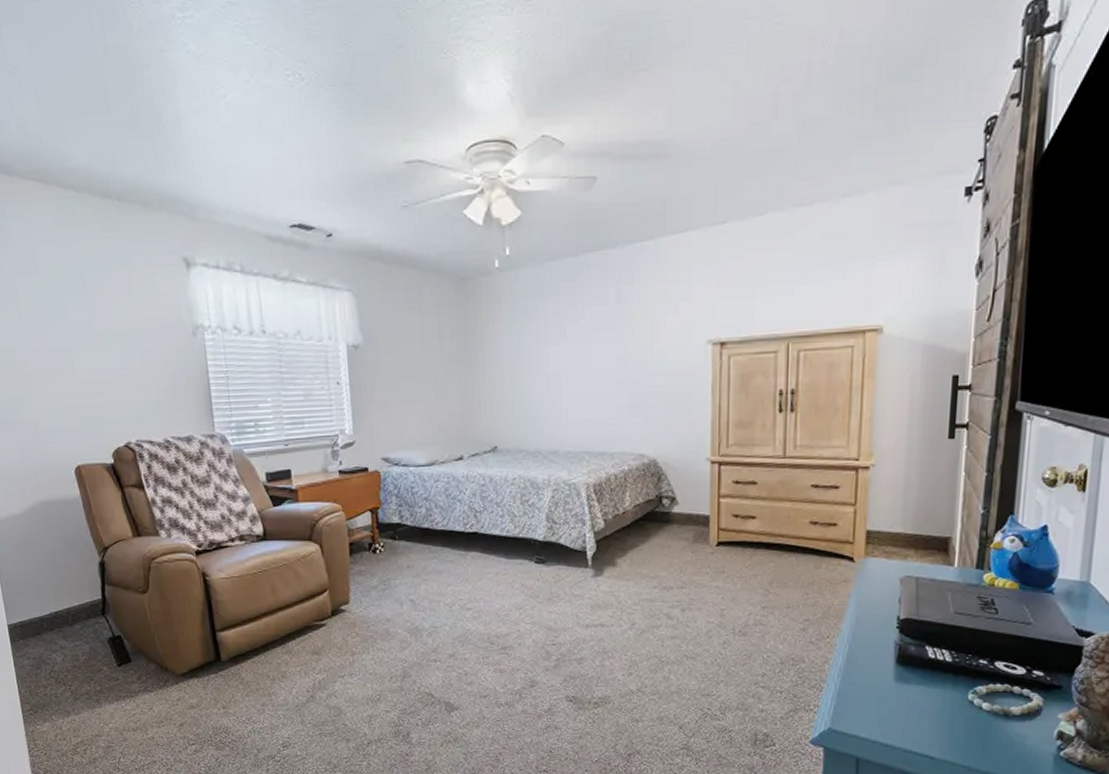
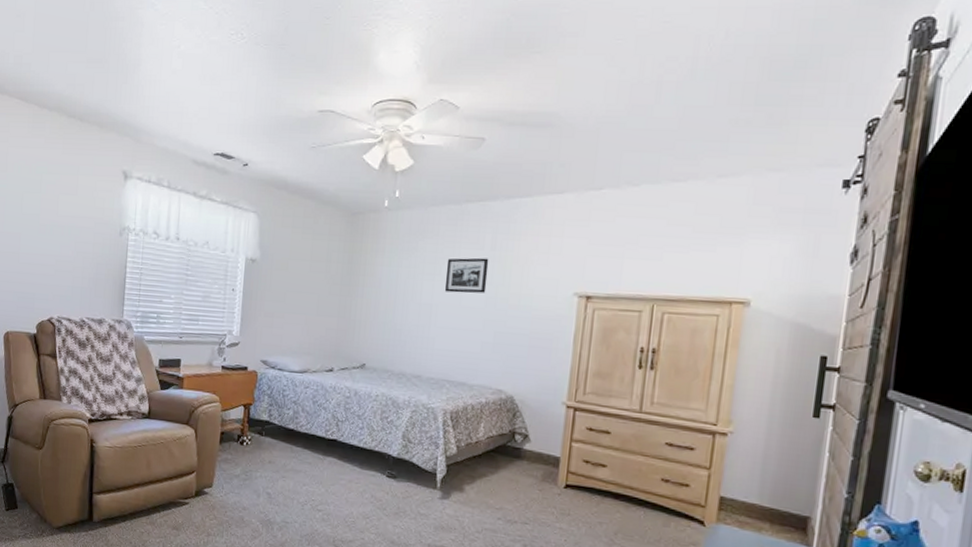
picture frame: none [571,313,616,356] -> present [444,257,489,293]

